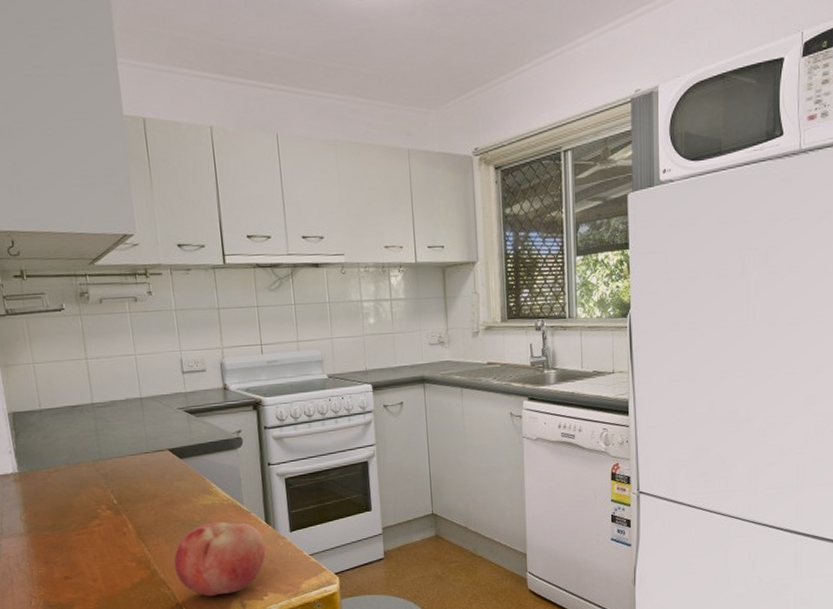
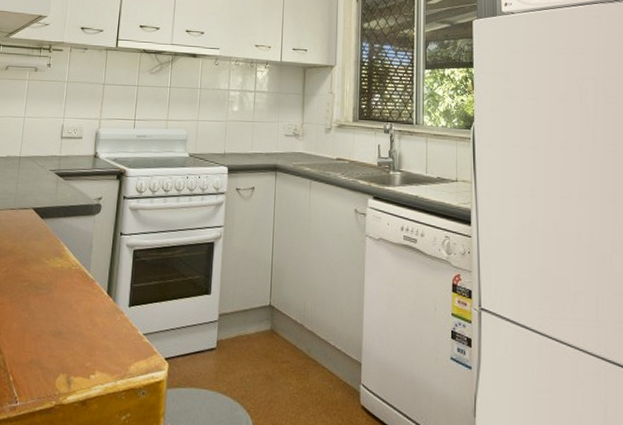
fruit: present [174,522,266,596] -> none [11,287,103,367]

